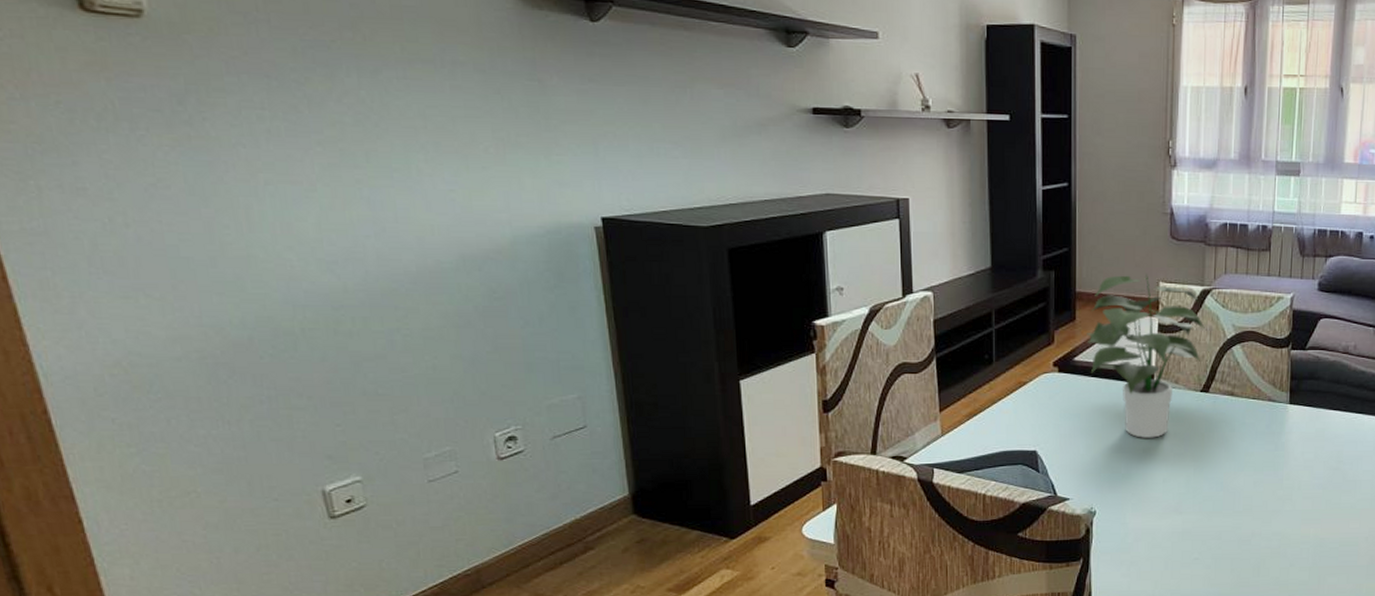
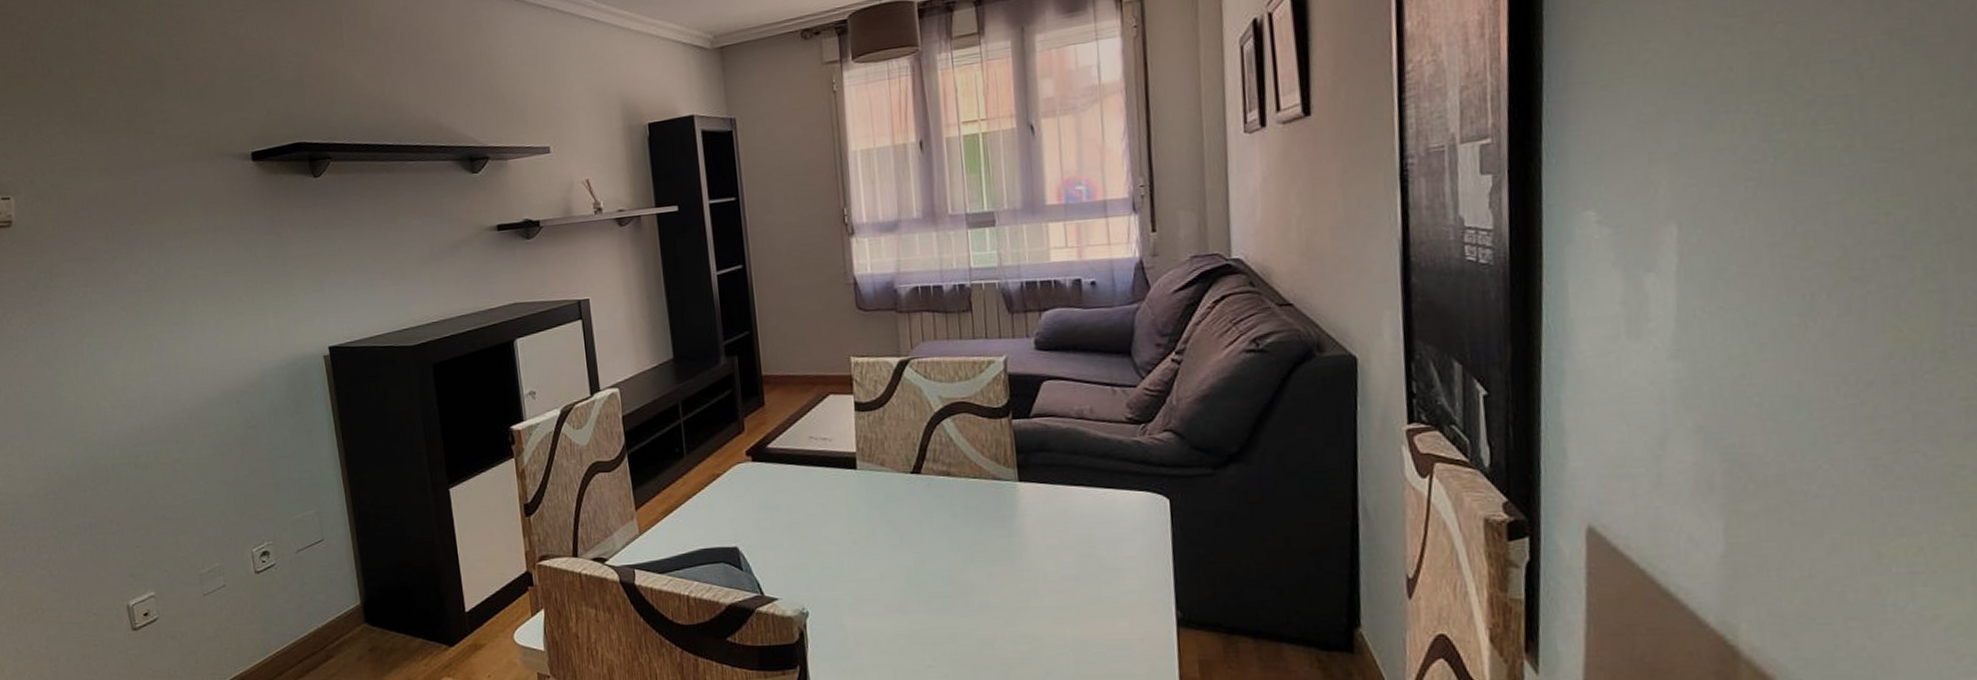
potted plant: present [1086,274,1205,438] -> none [777,350,907,529]

